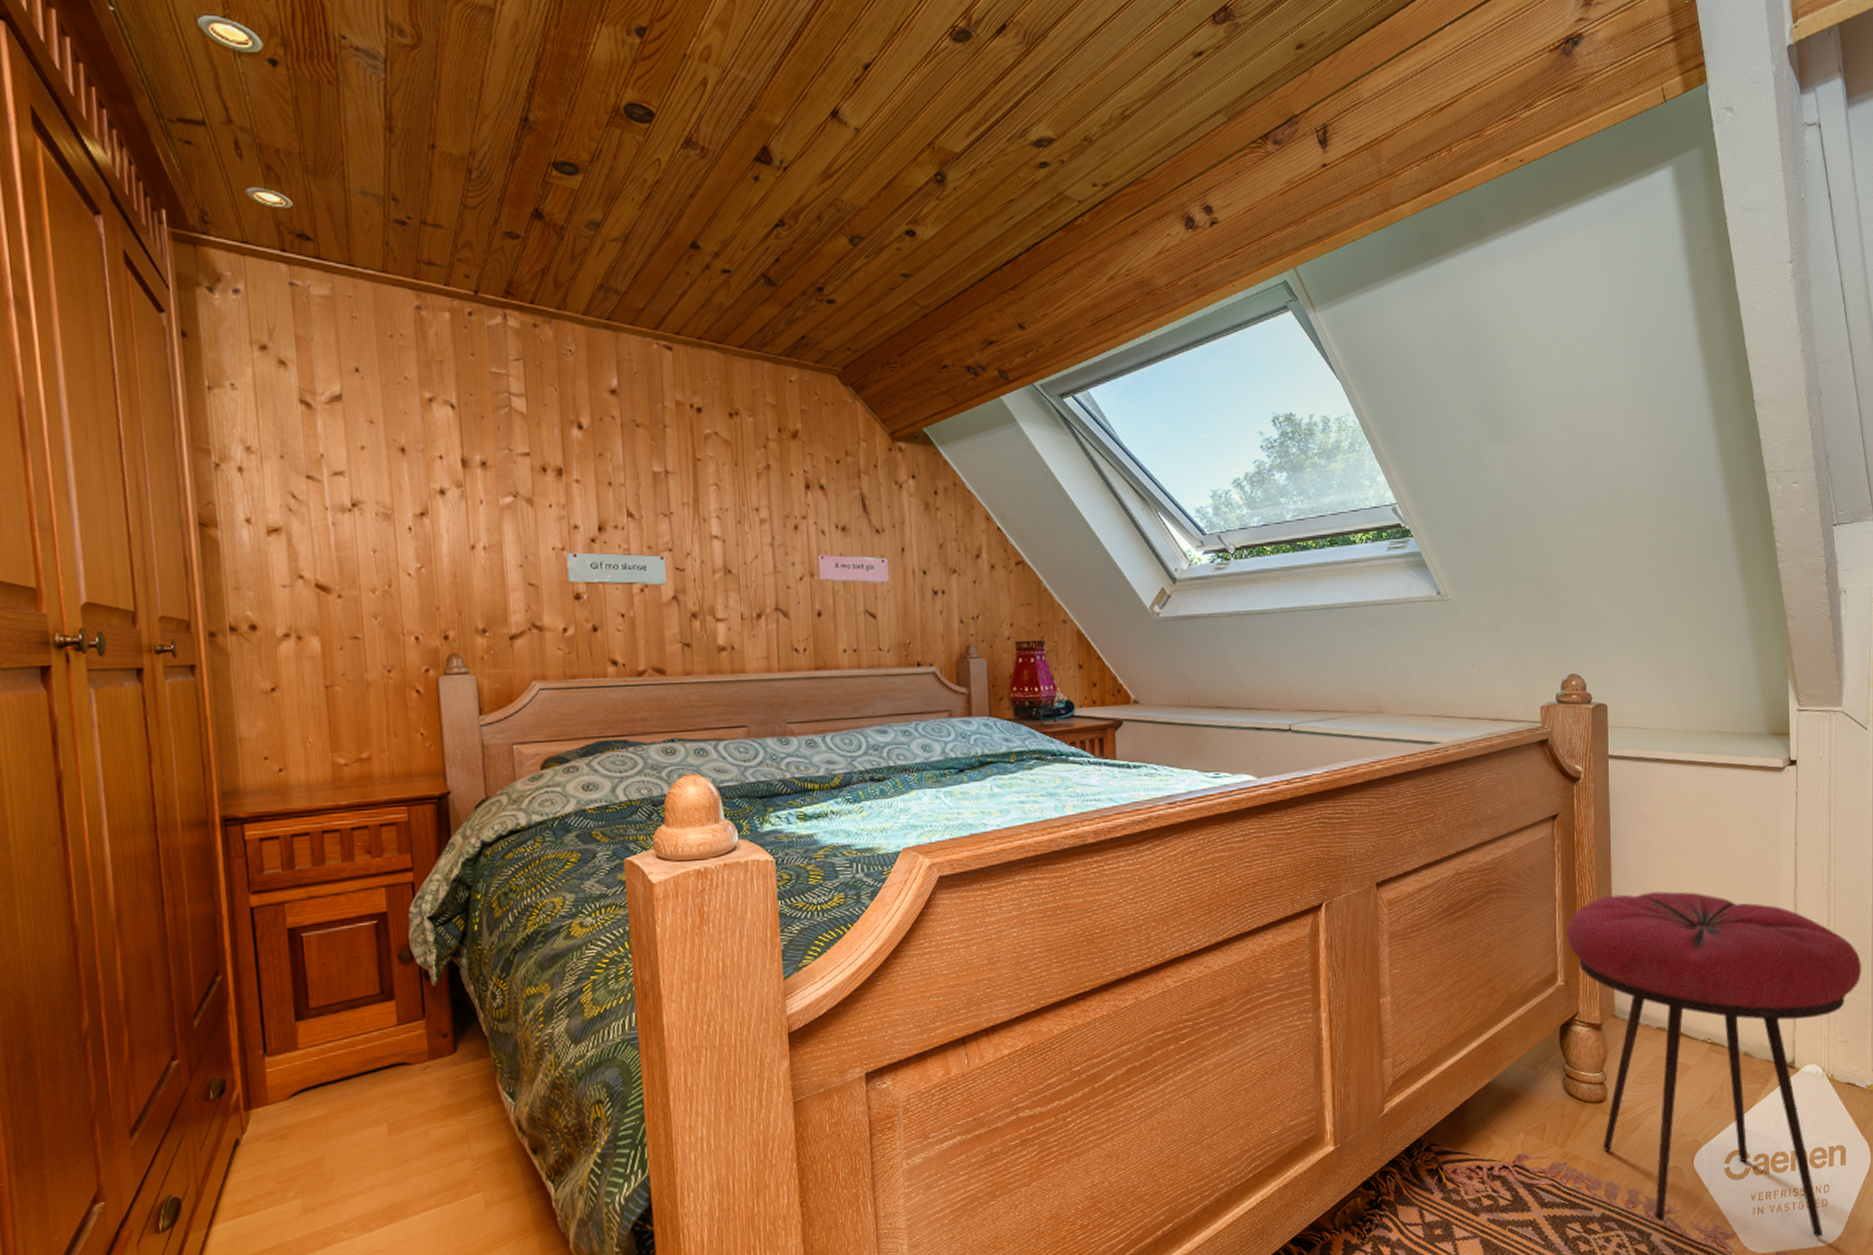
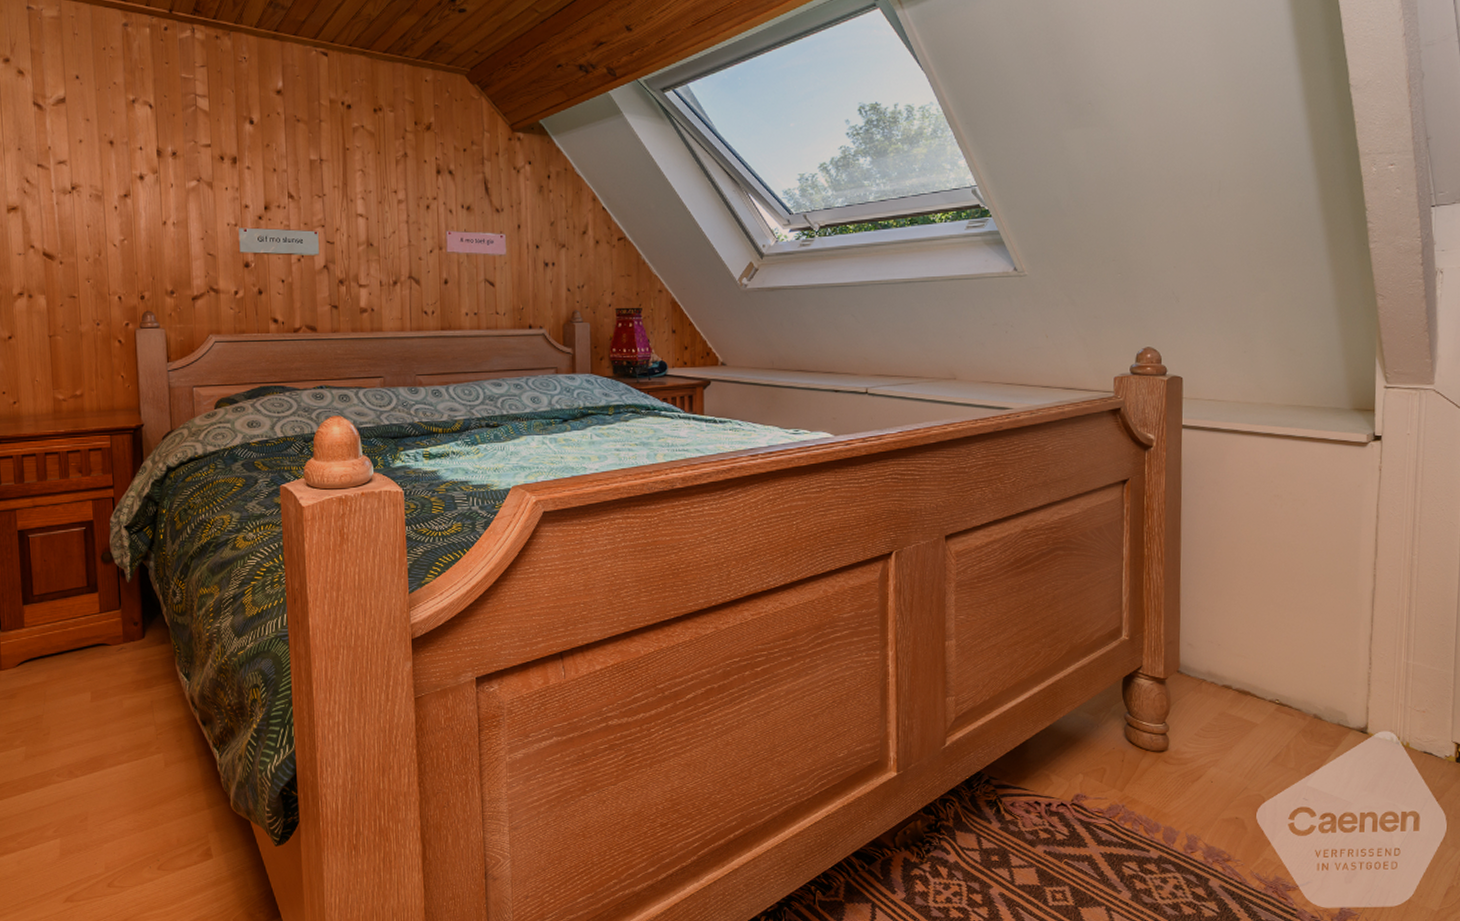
stool: present [1567,890,1862,1238] -> none [1133,555,1445,899]

